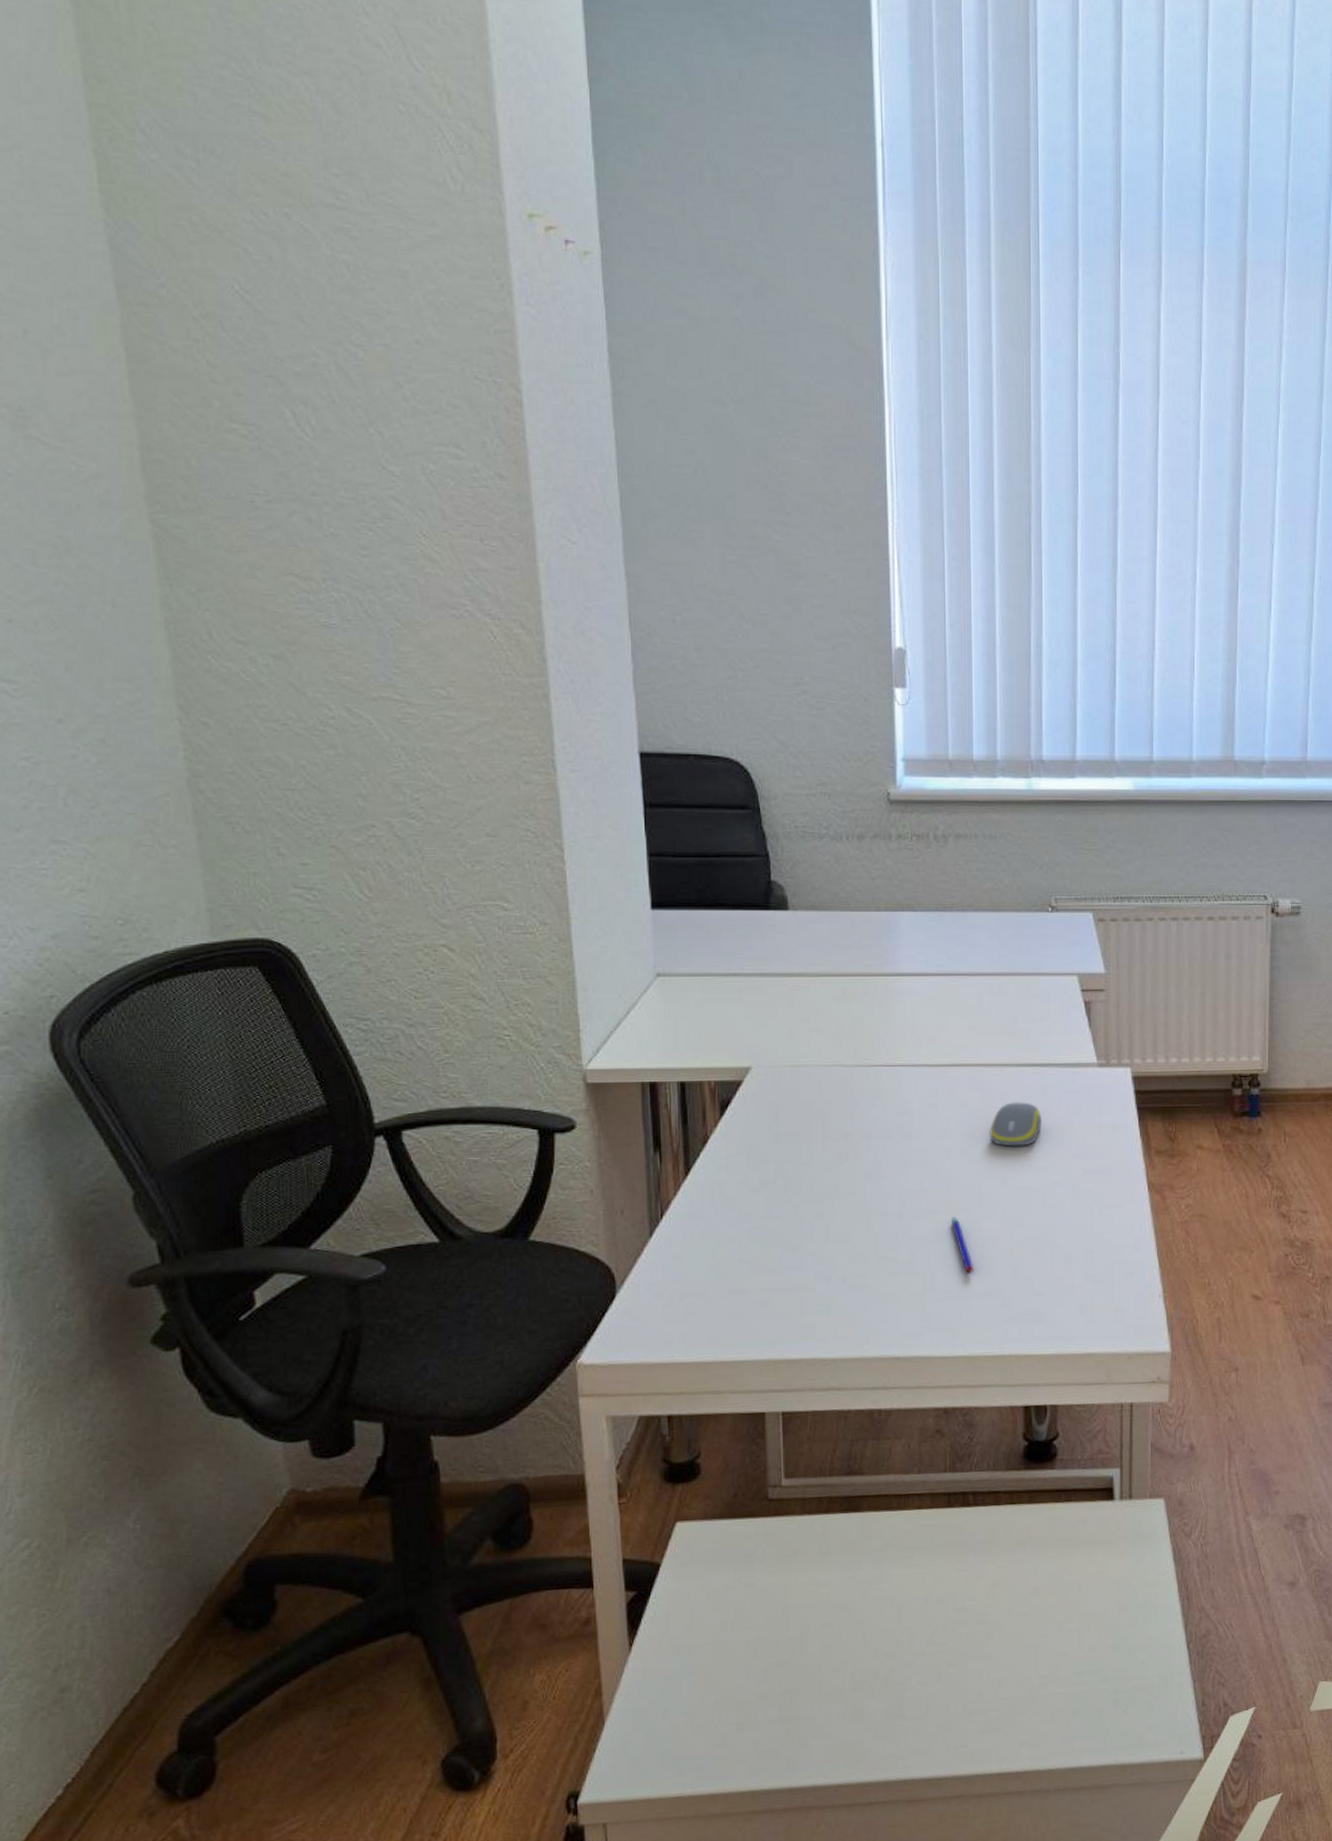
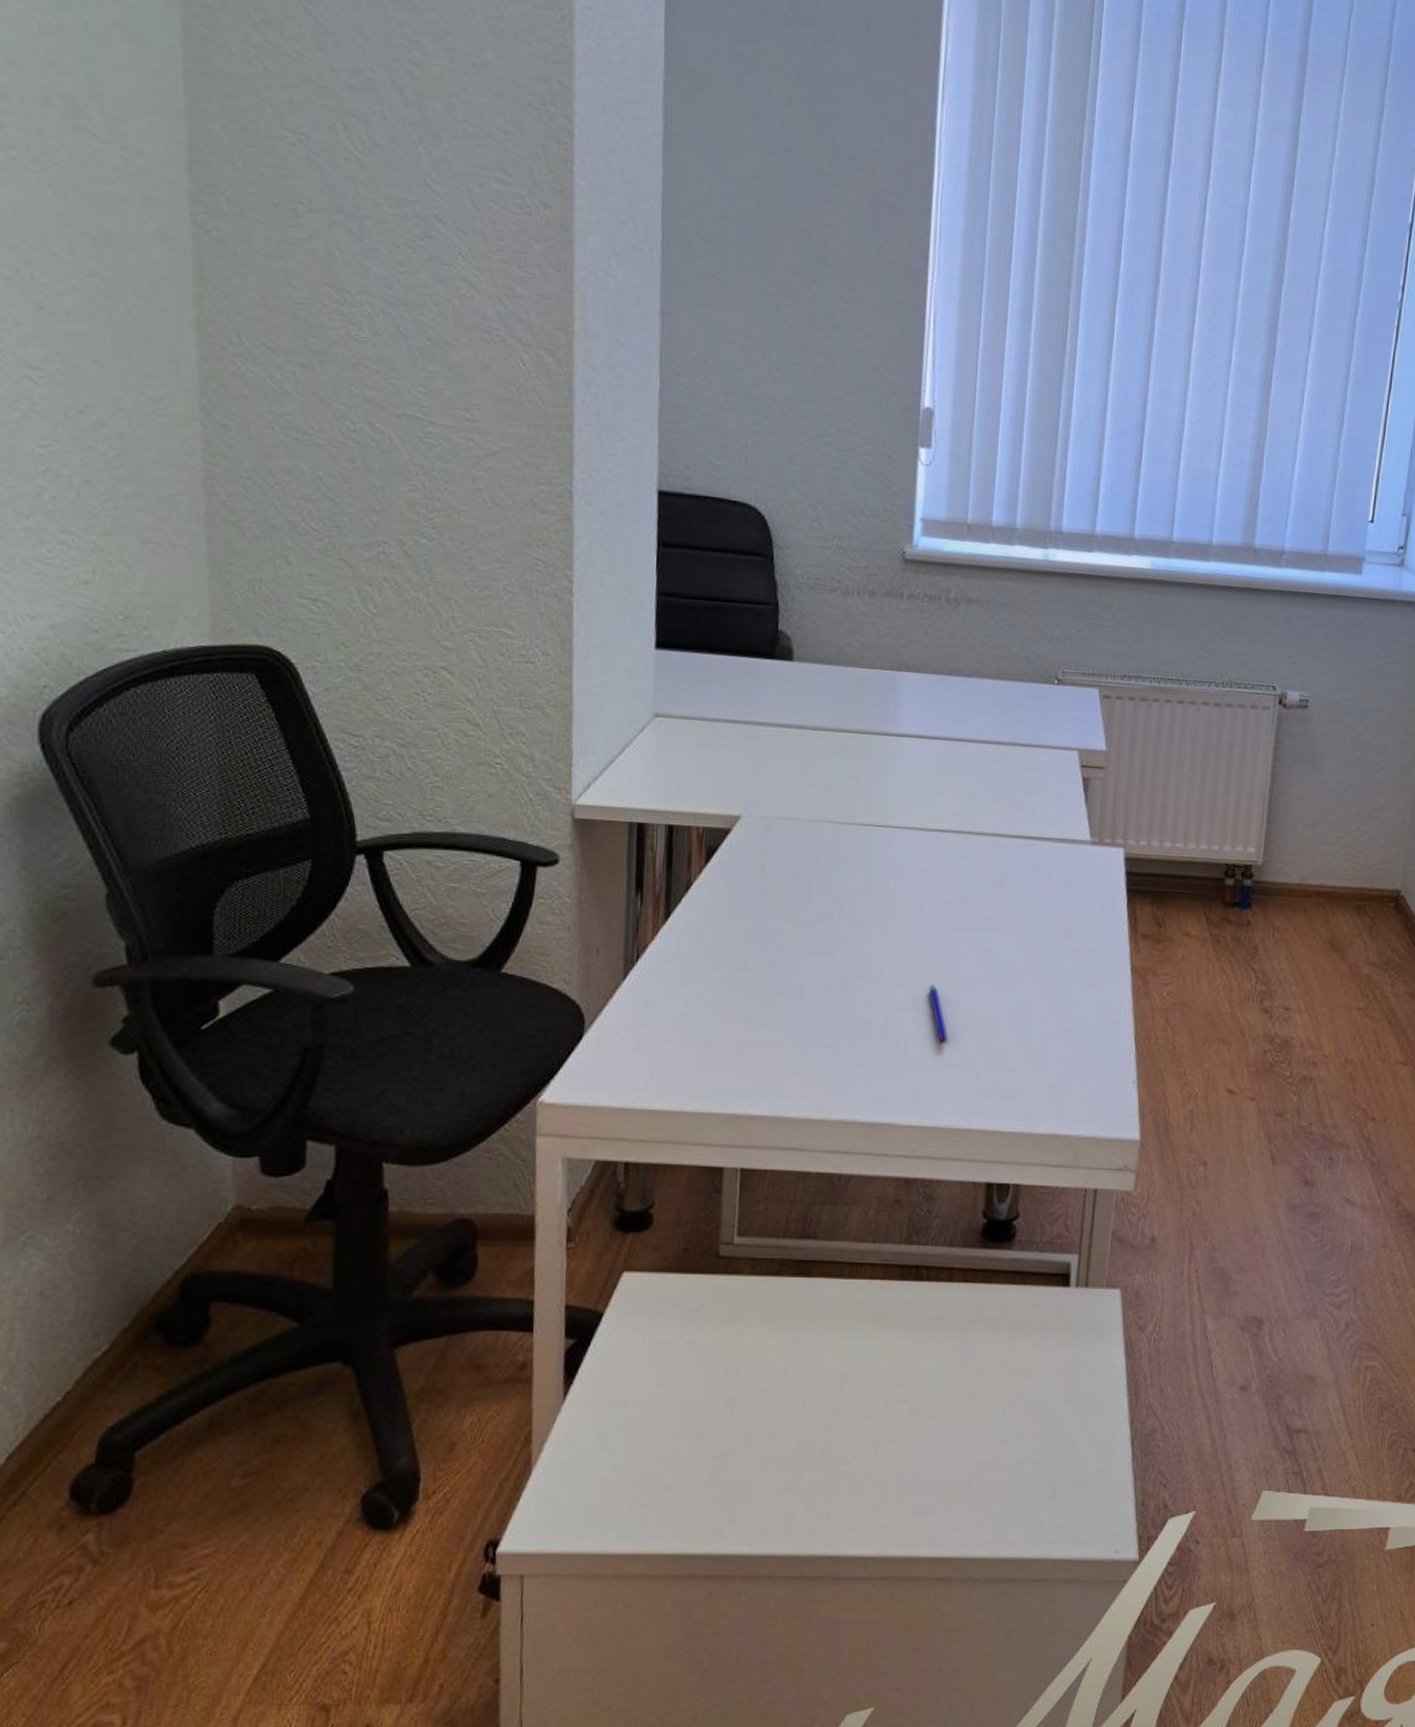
computer mouse: present [989,1101,1042,1147] -> none [975,872,1030,919]

